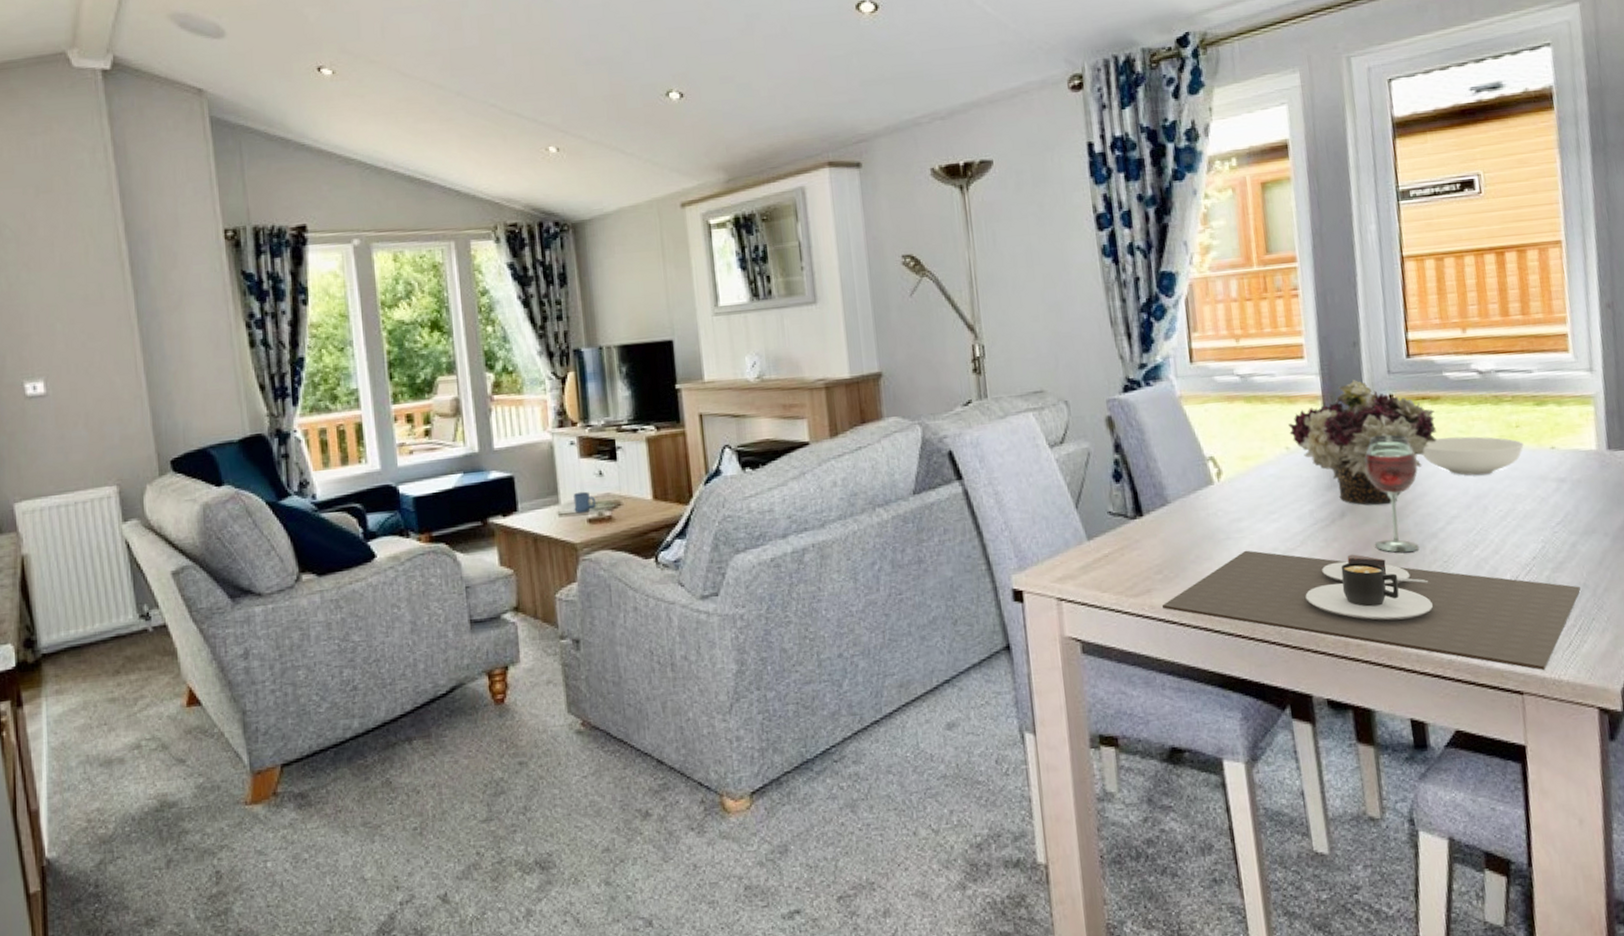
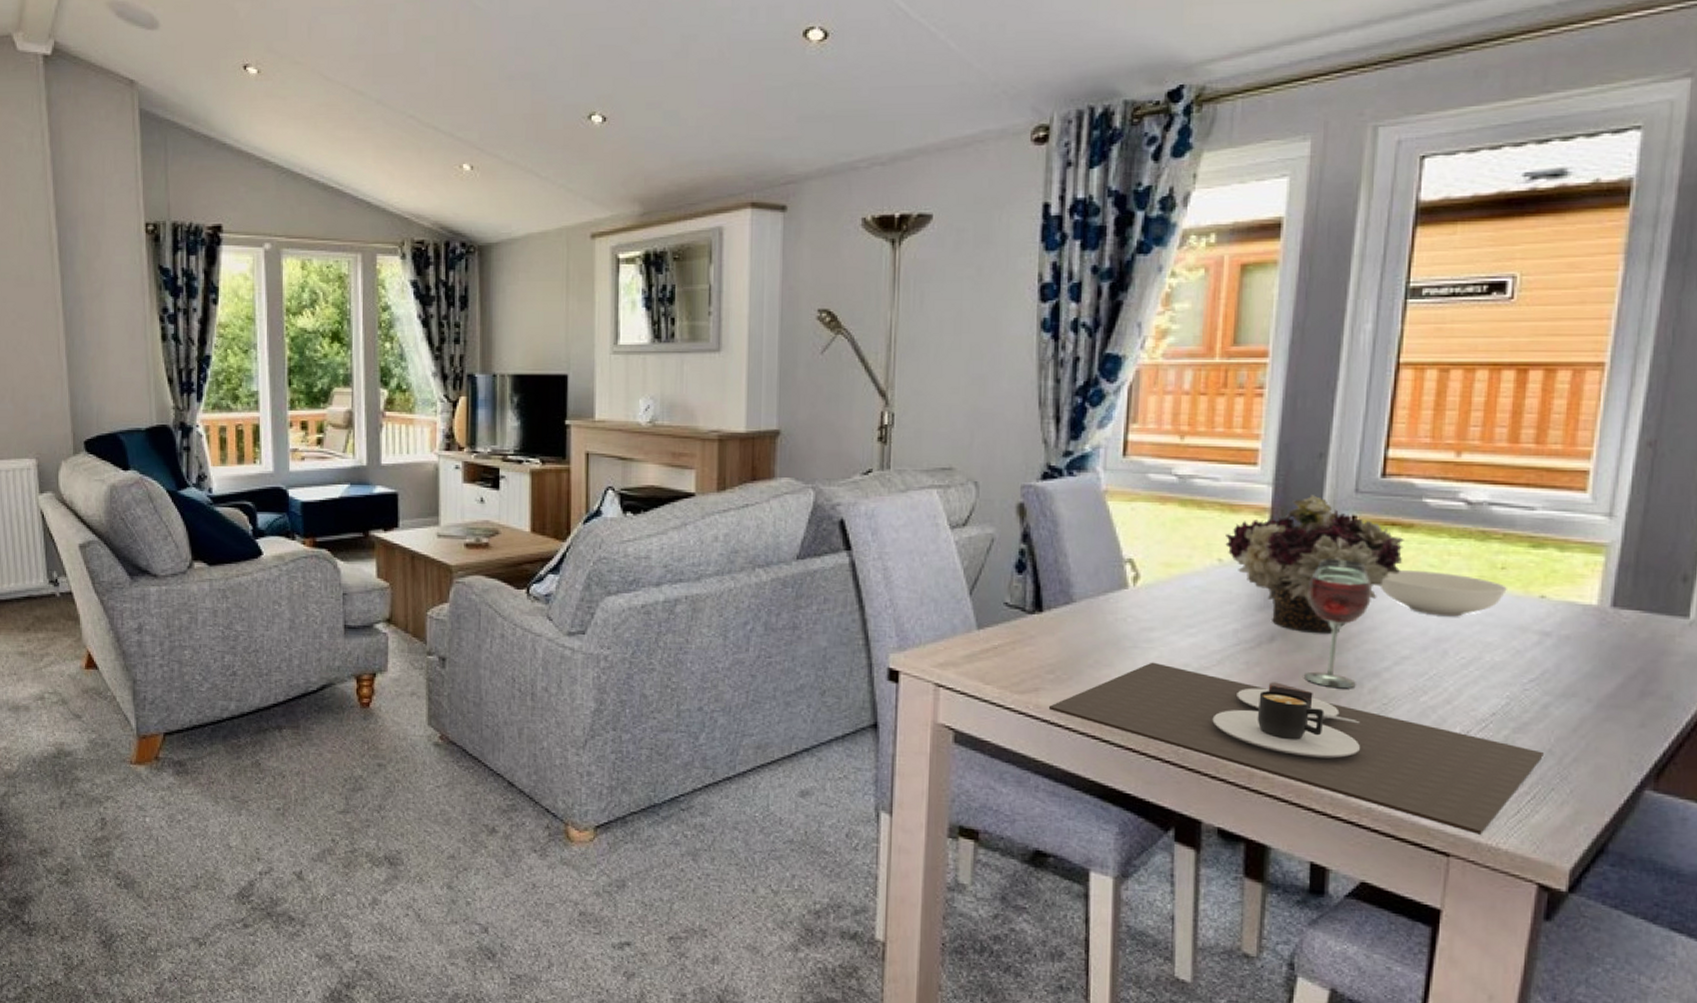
mug: present [573,491,597,515] -> none [453,516,475,538]

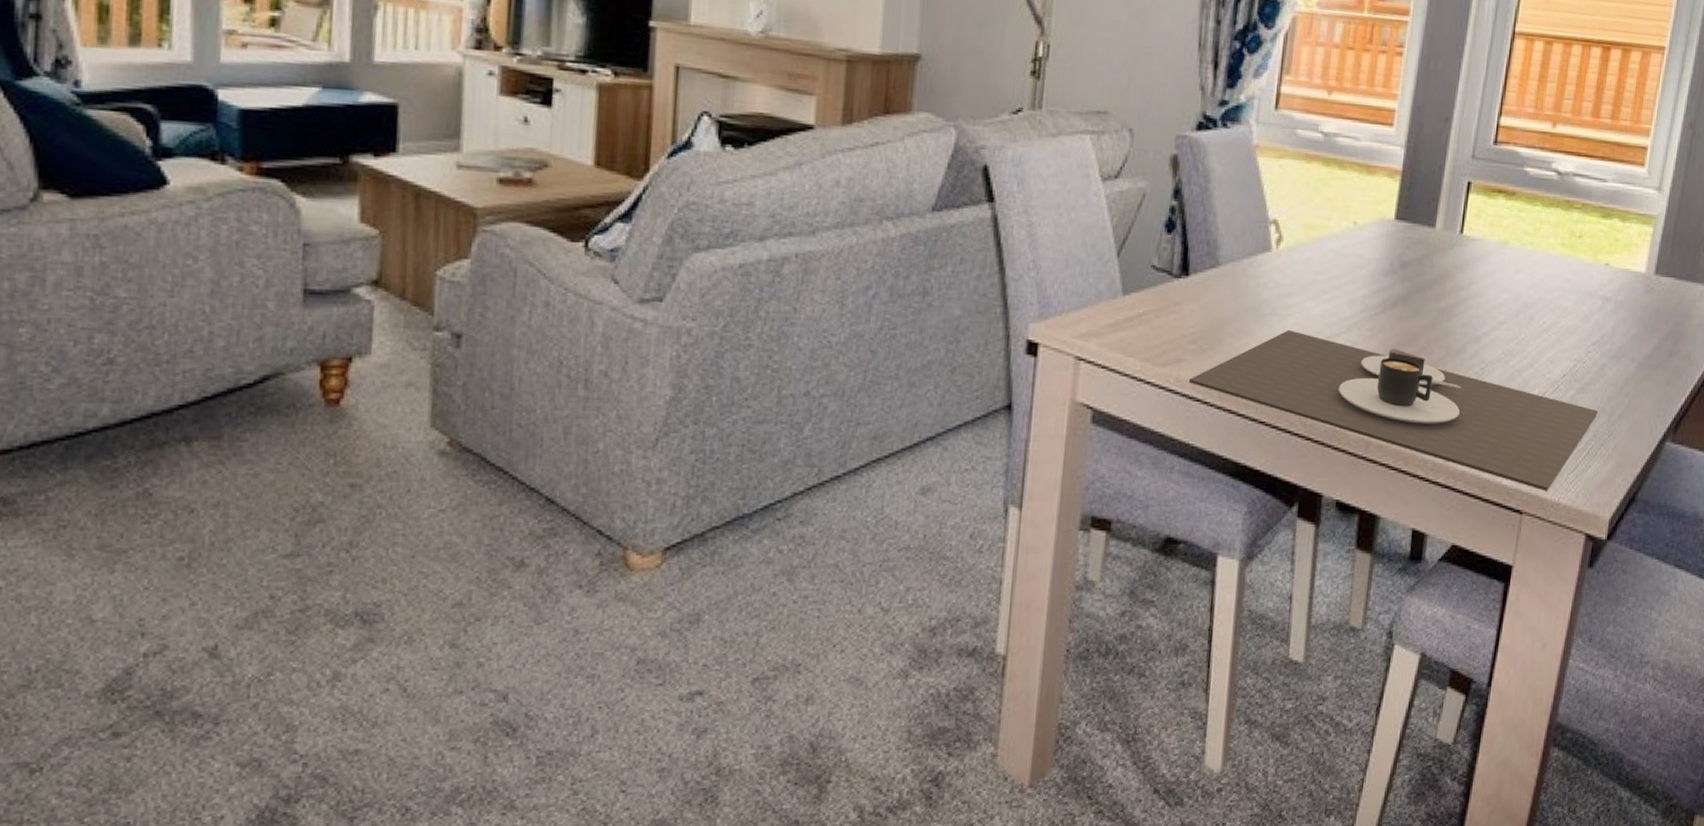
flower arrangement: present [1225,495,1404,633] -> none [1361,159,1507,299]
wineglass: present [1303,559,1372,688] -> none [1418,224,1479,353]
bowl: present [1379,569,1507,617] -> none [1485,236,1582,283]

